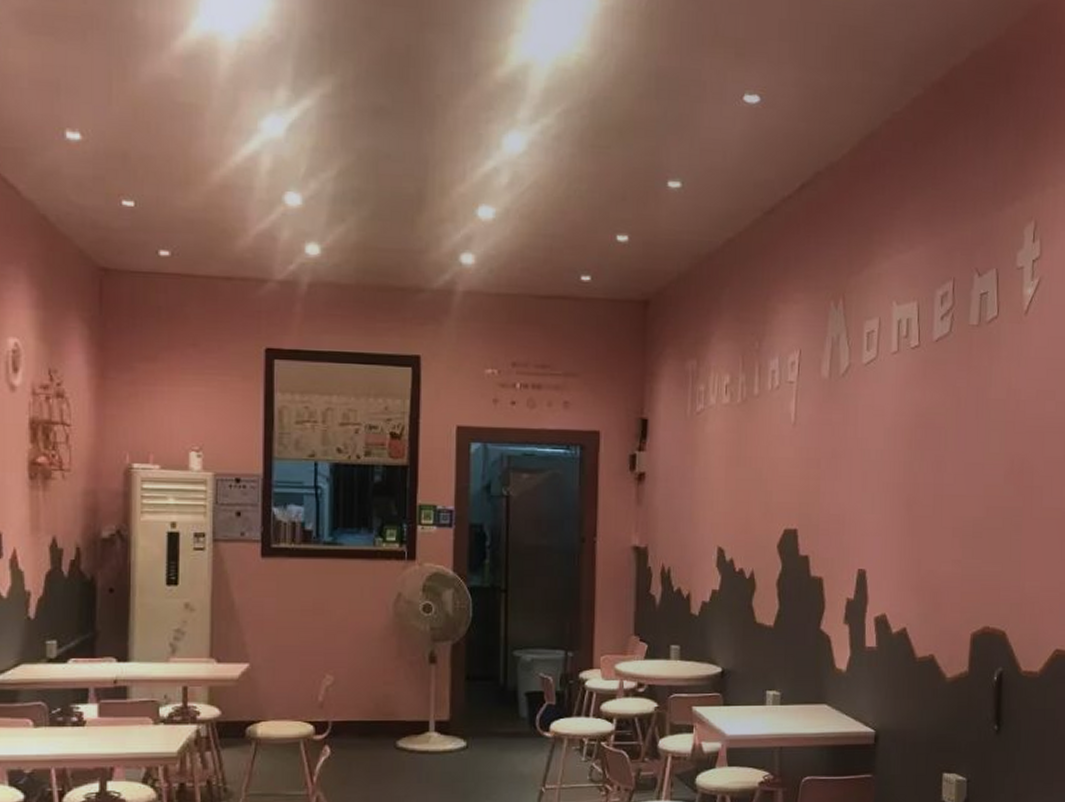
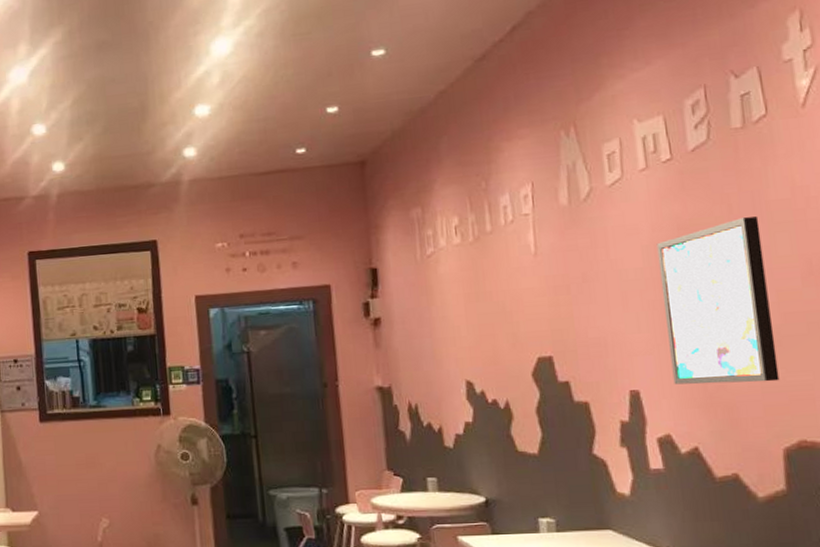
wall art: none [894,412,980,570] -> present [656,216,780,385]

